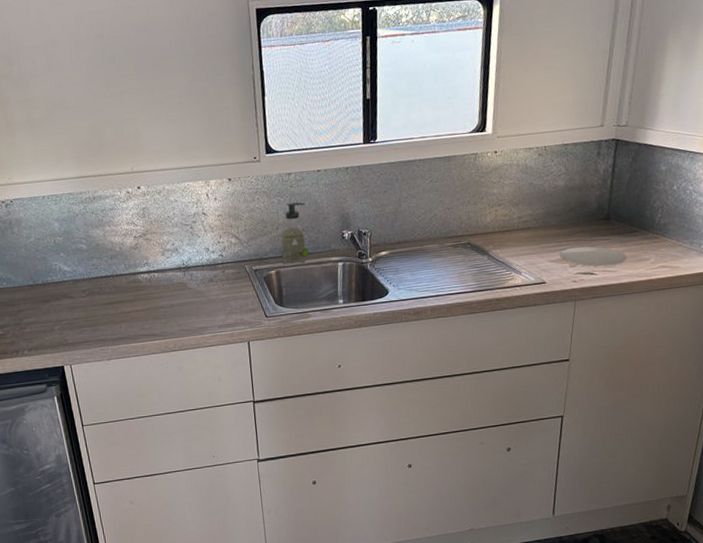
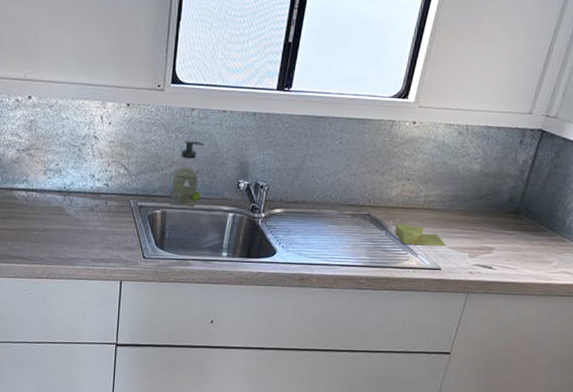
sponge: none [496,245,547,265] -> present [395,223,446,247]
plate: present [560,246,627,267] -> none [460,237,530,263]

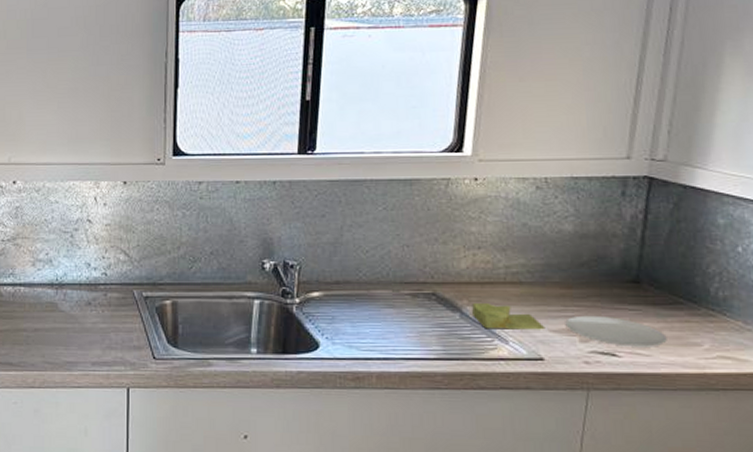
soap dispenser: present [170,141,204,208] -> none [179,218,218,297]
plate: none [460,237,530,263] -> present [565,315,667,347]

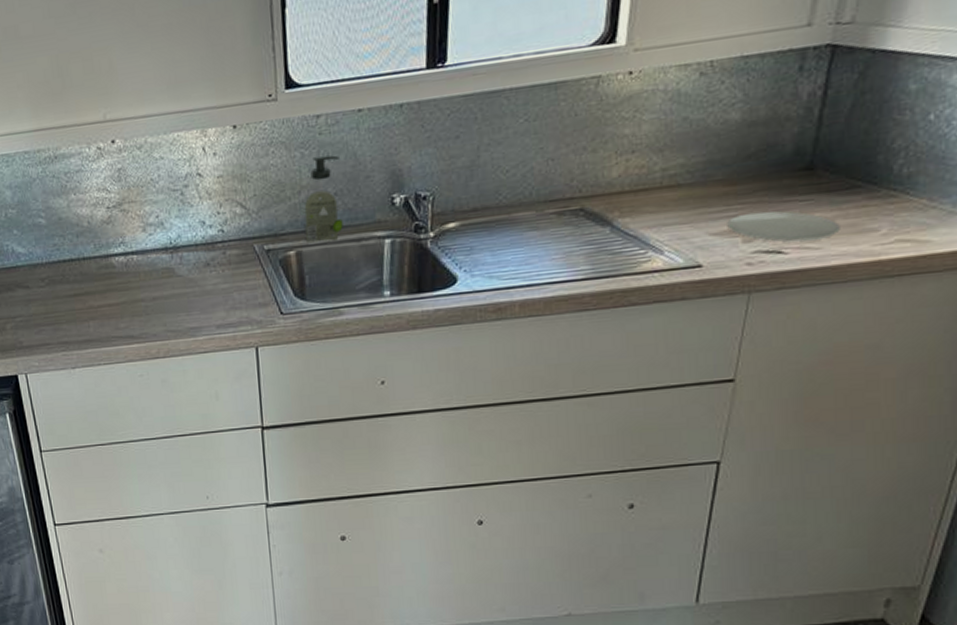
soap dispenser: none [179,218,218,297] -> present [301,155,343,244]
sponge: present [472,302,546,330] -> none [624,211,705,241]

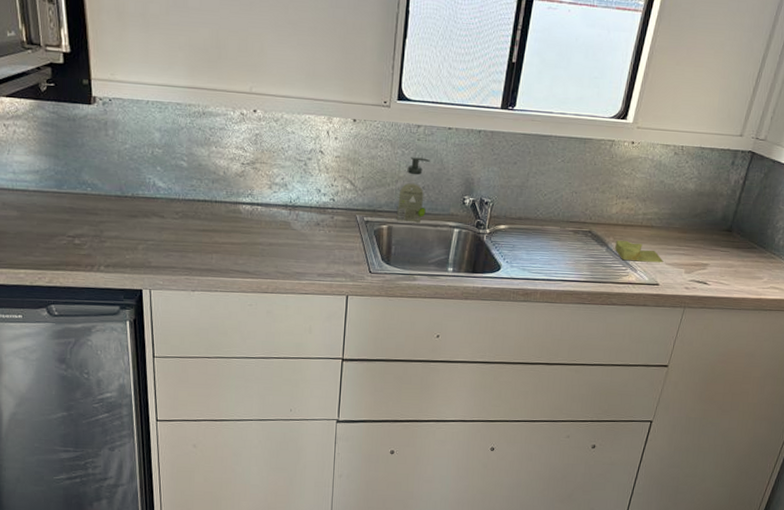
sponge: none [624,211,705,241] -> present [615,239,664,263]
plate: present [727,211,840,242] -> none [677,253,742,279]

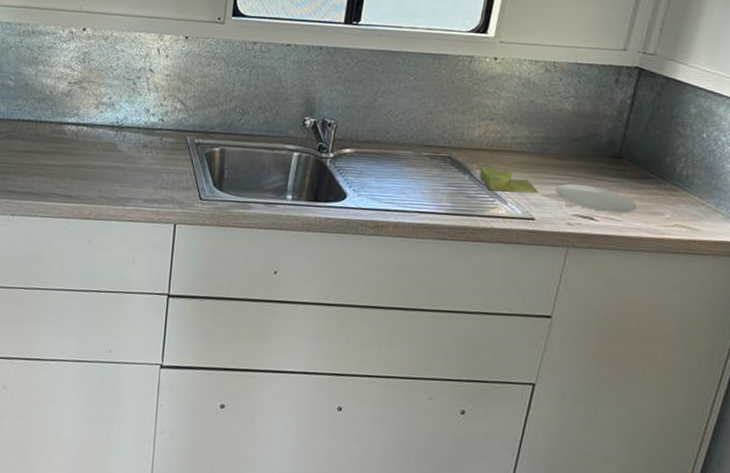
soap dispenser: present [396,157,430,224] -> none [229,75,267,147]
plate: none [677,253,742,279] -> present [556,183,637,214]

